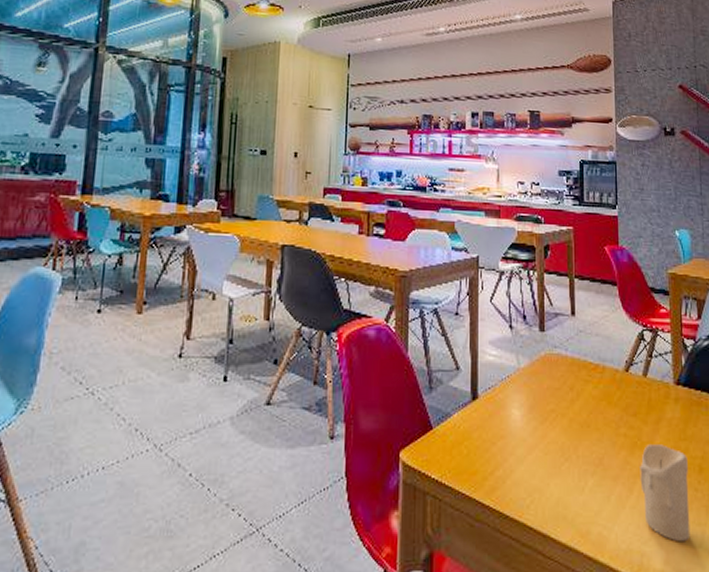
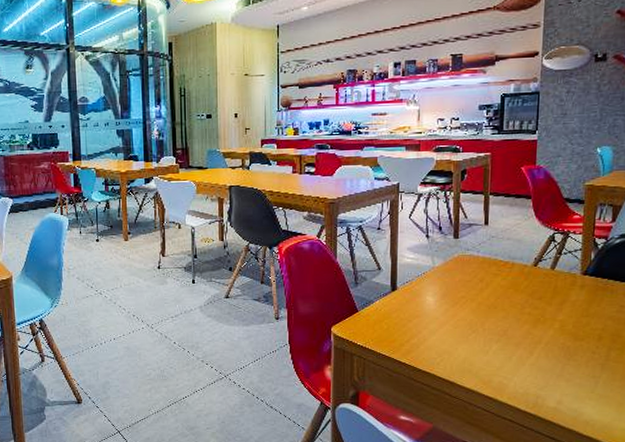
candle: present [640,444,691,542] -> none [540,320,588,389]

